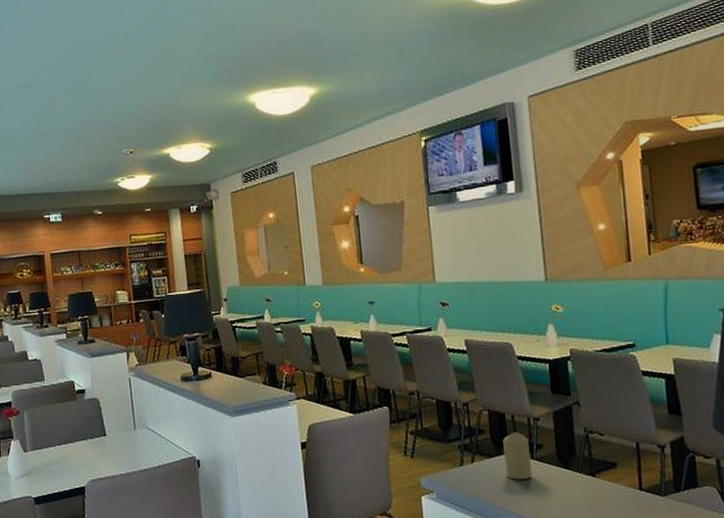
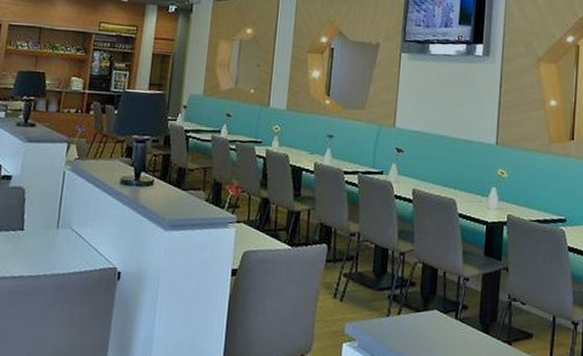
candle: present [503,431,532,480] -> none [429,289,456,339]

